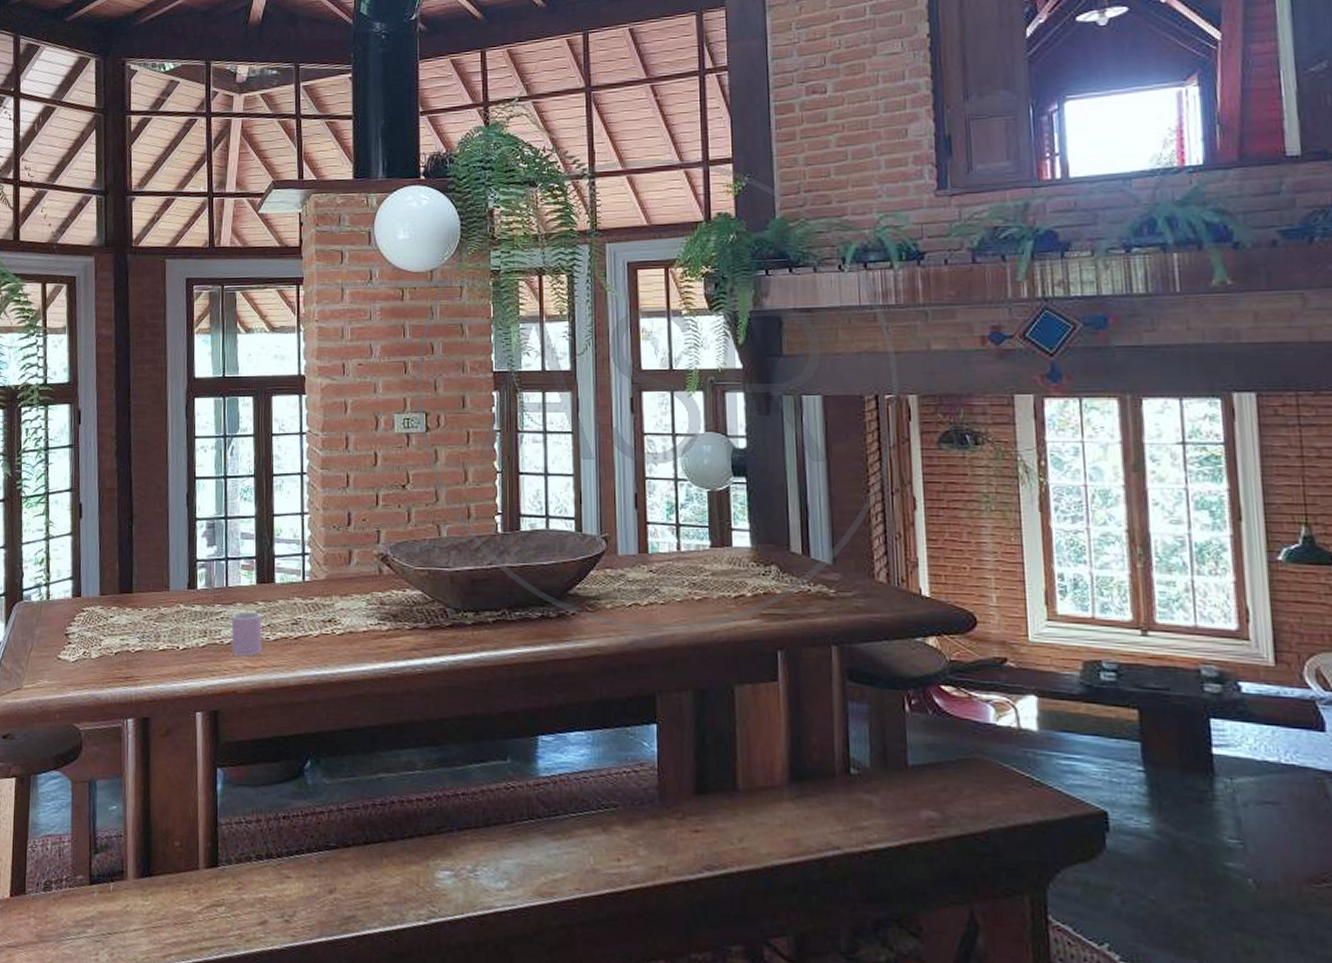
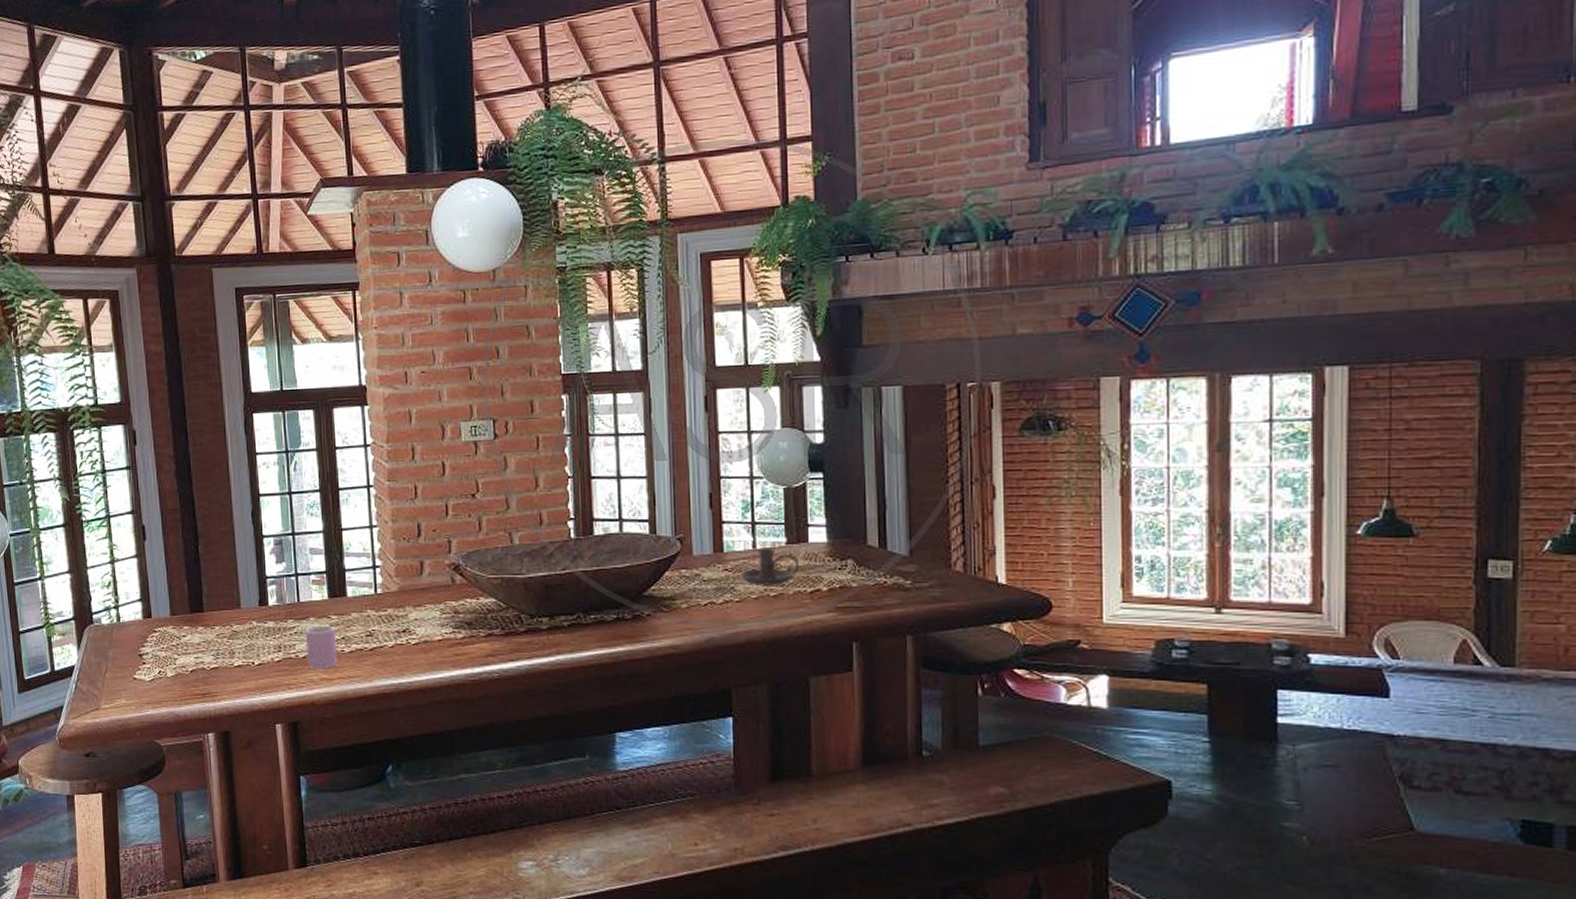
candle holder: none [665,550,724,589] -> present [740,548,800,586]

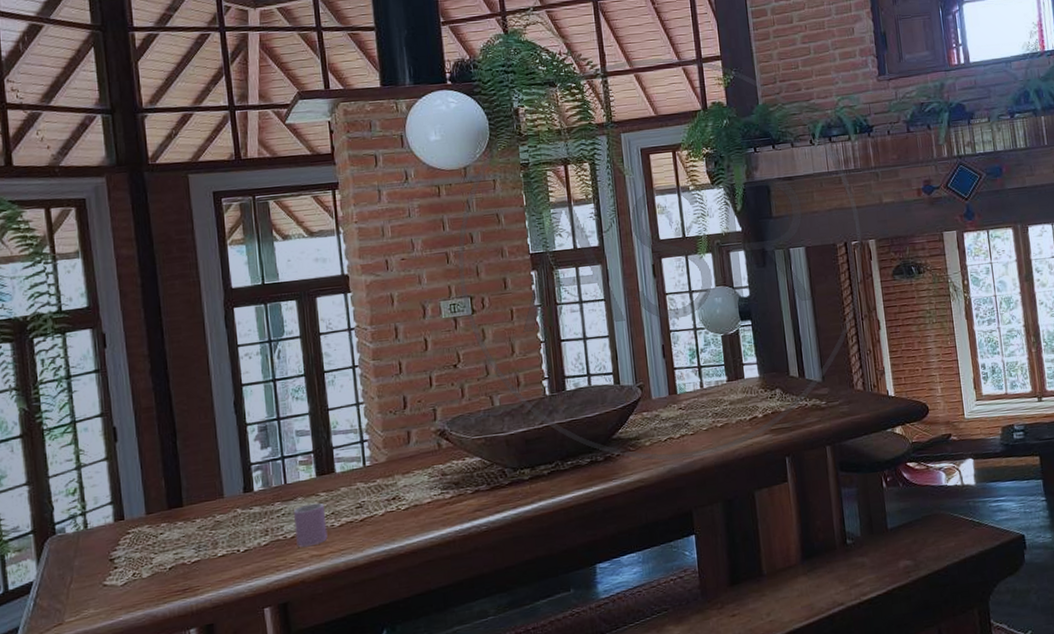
candle holder: present [740,548,800,586] -> none [692,386,739,419]

